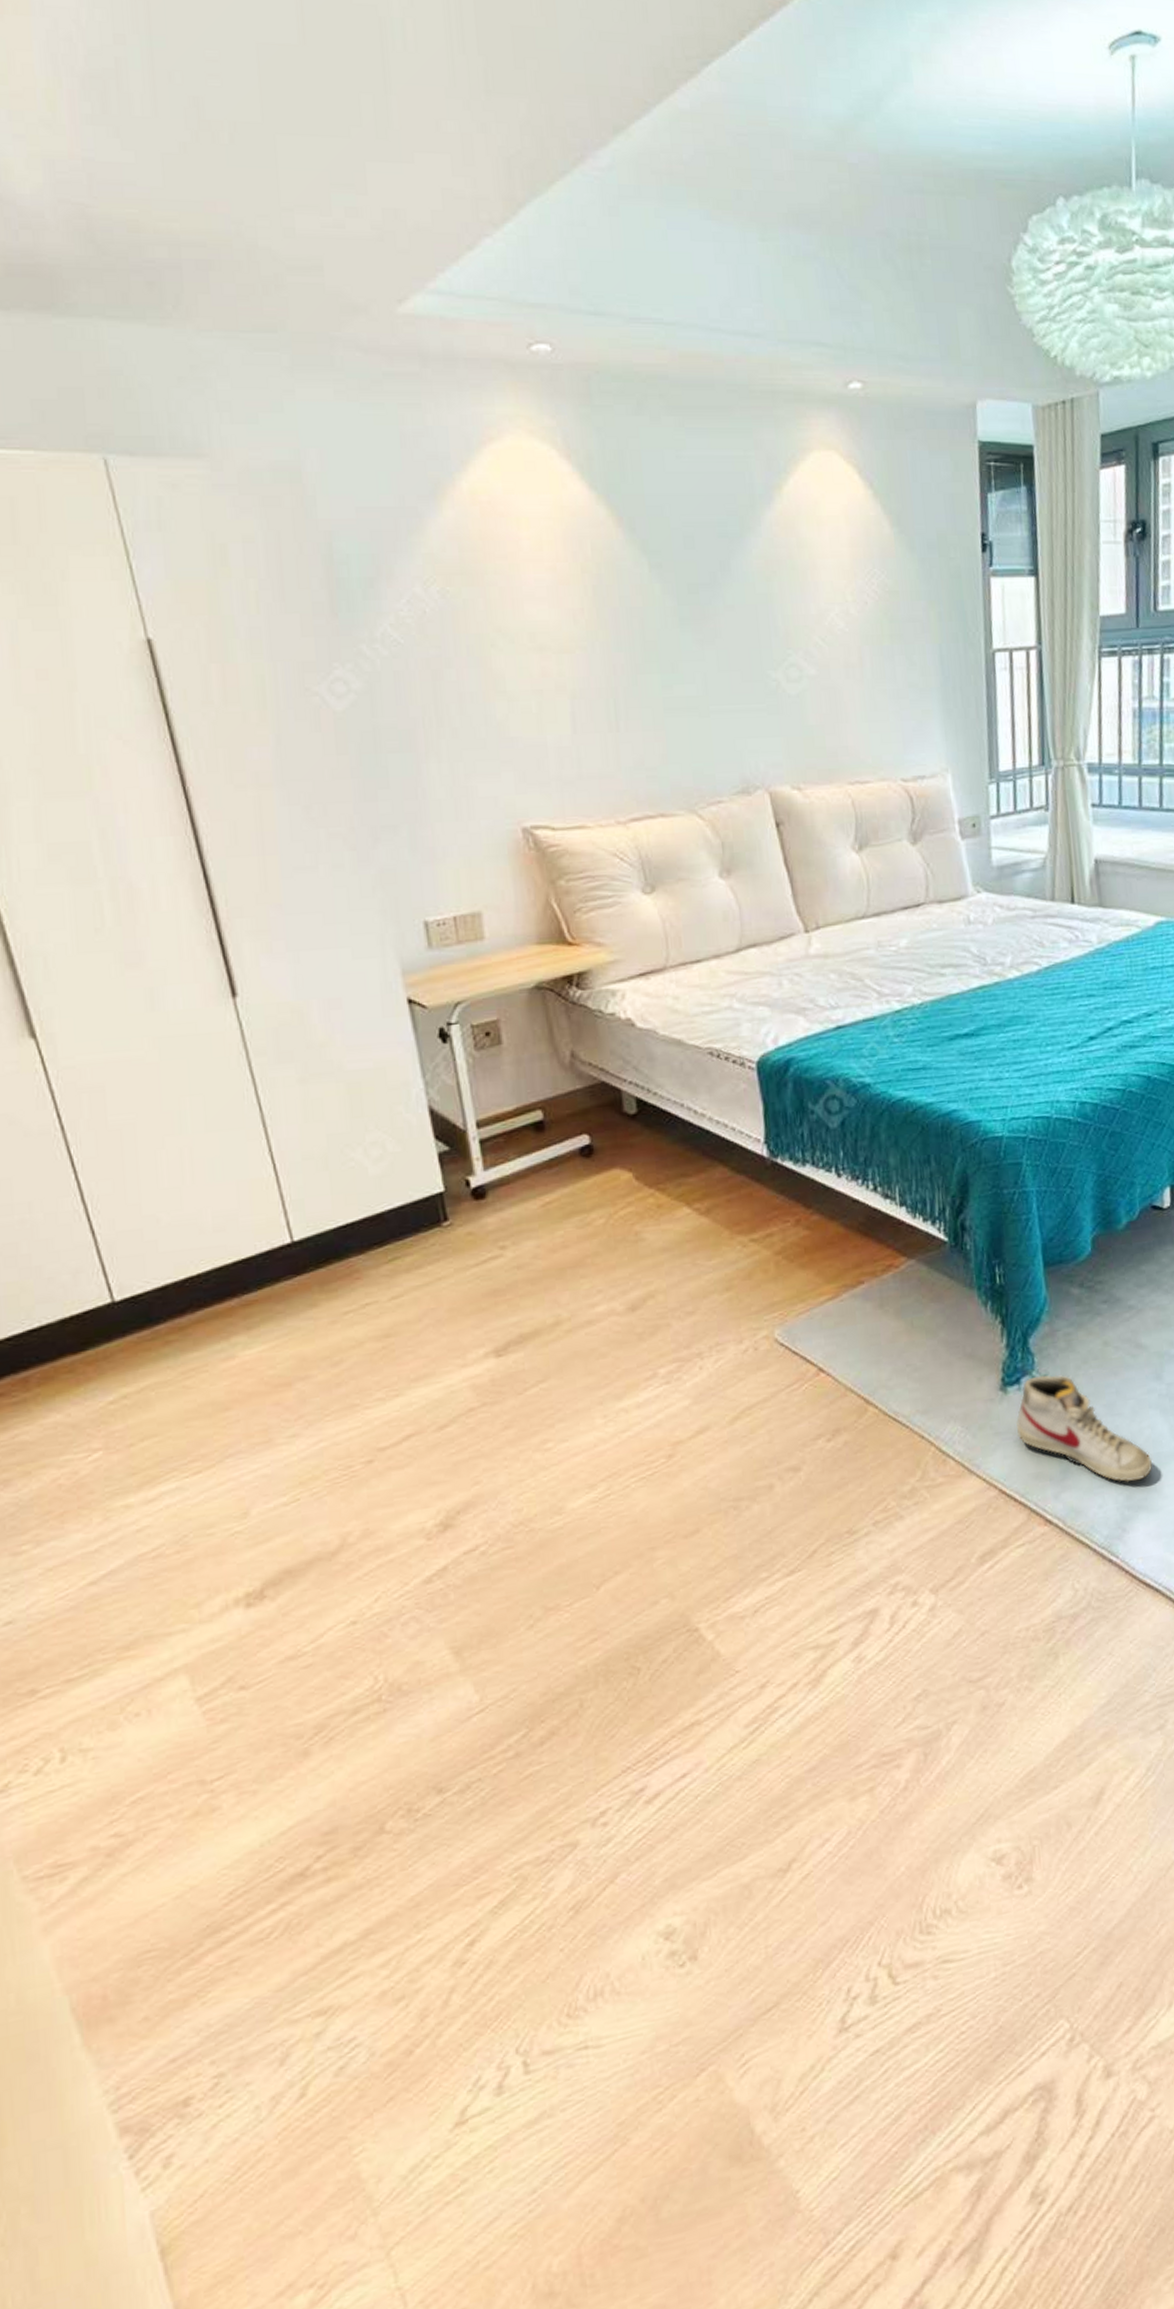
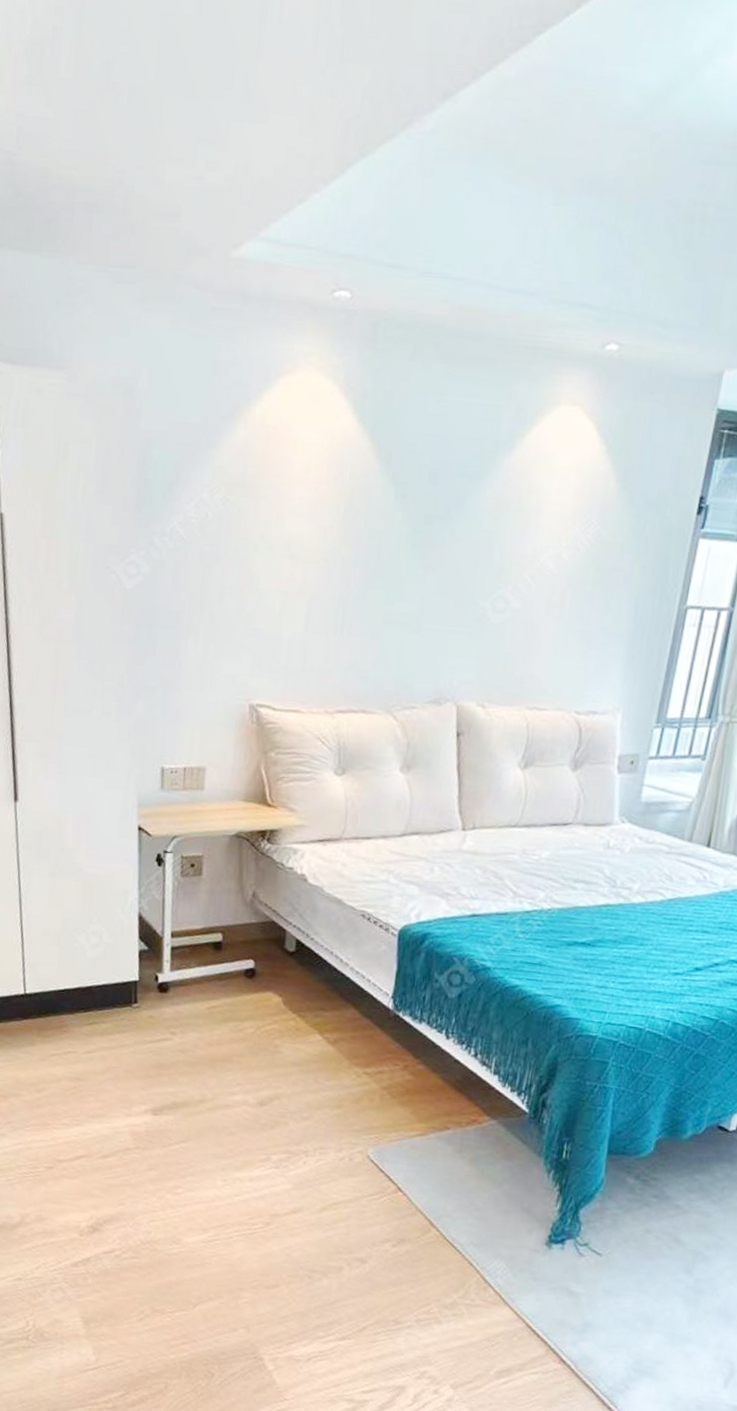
shoe: present [1016,1374,1153,1483] -> none [552,1241,667,1351]

